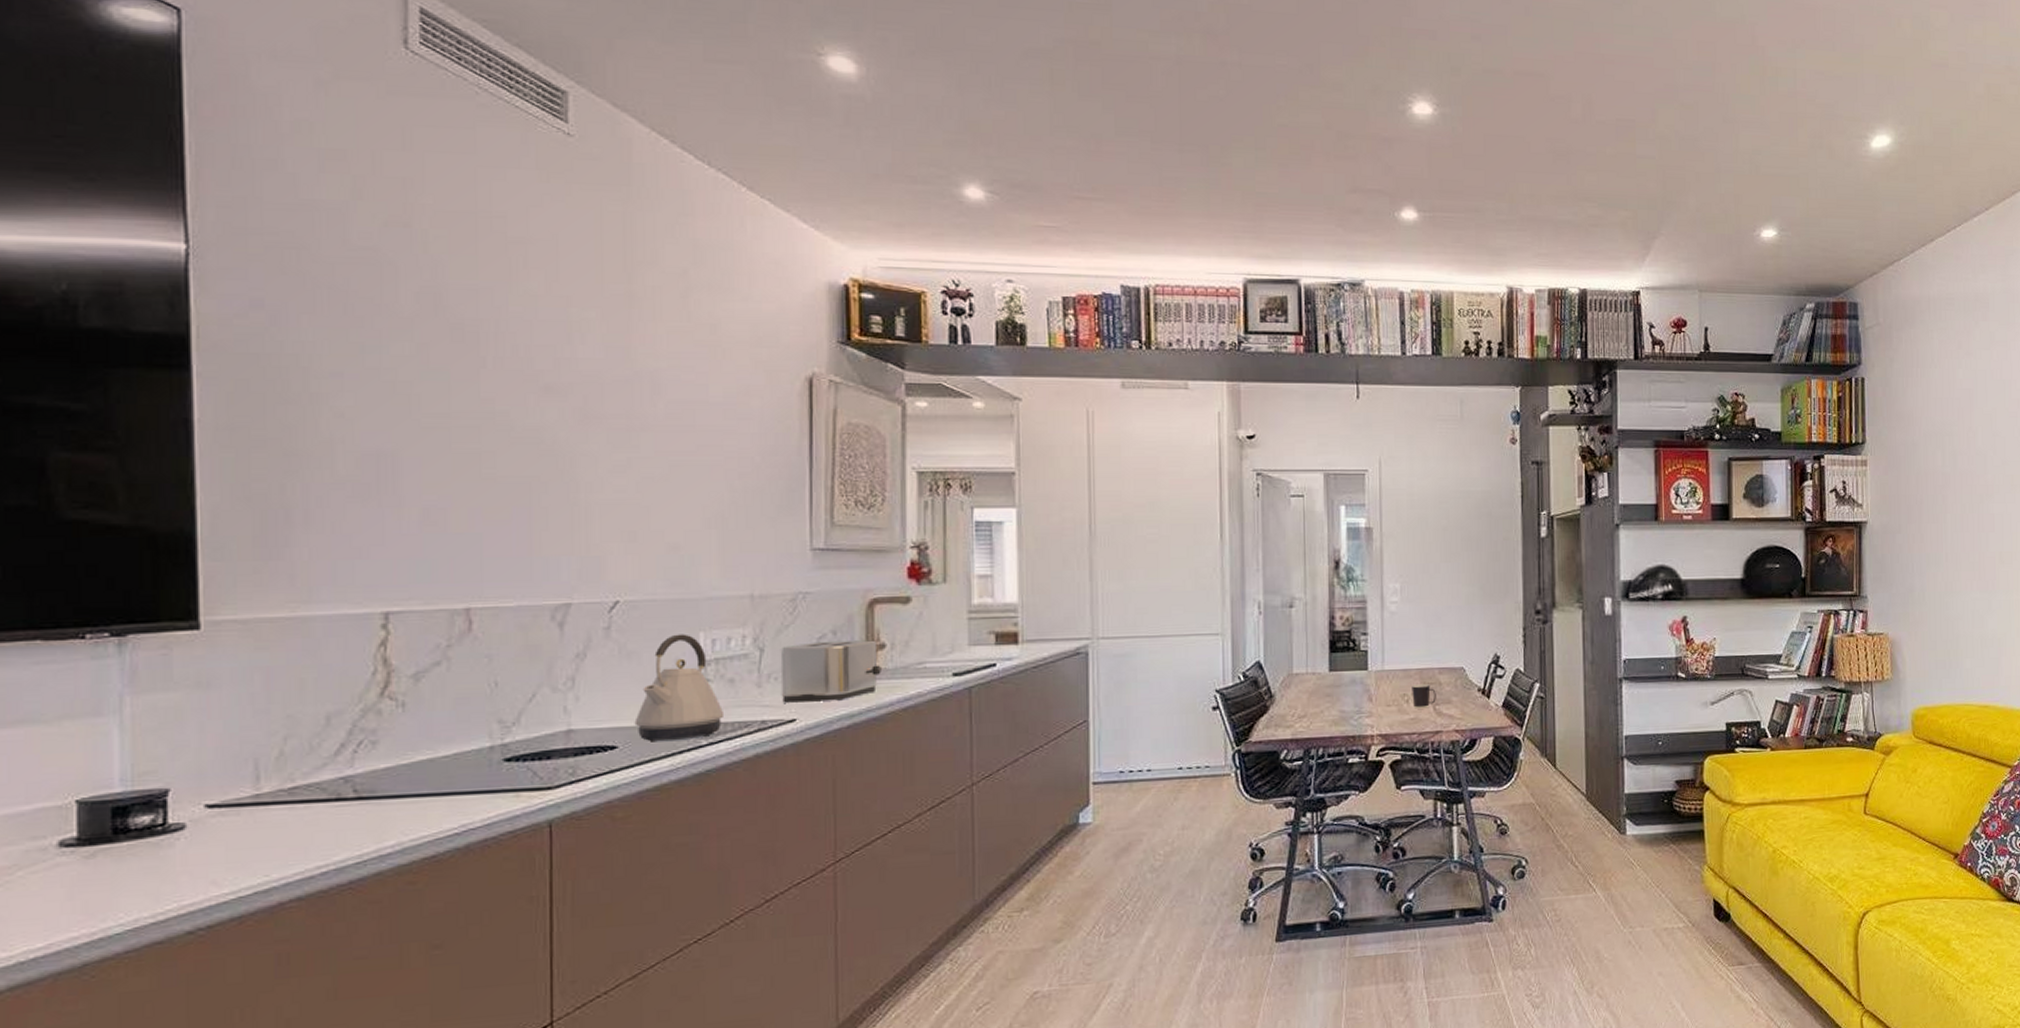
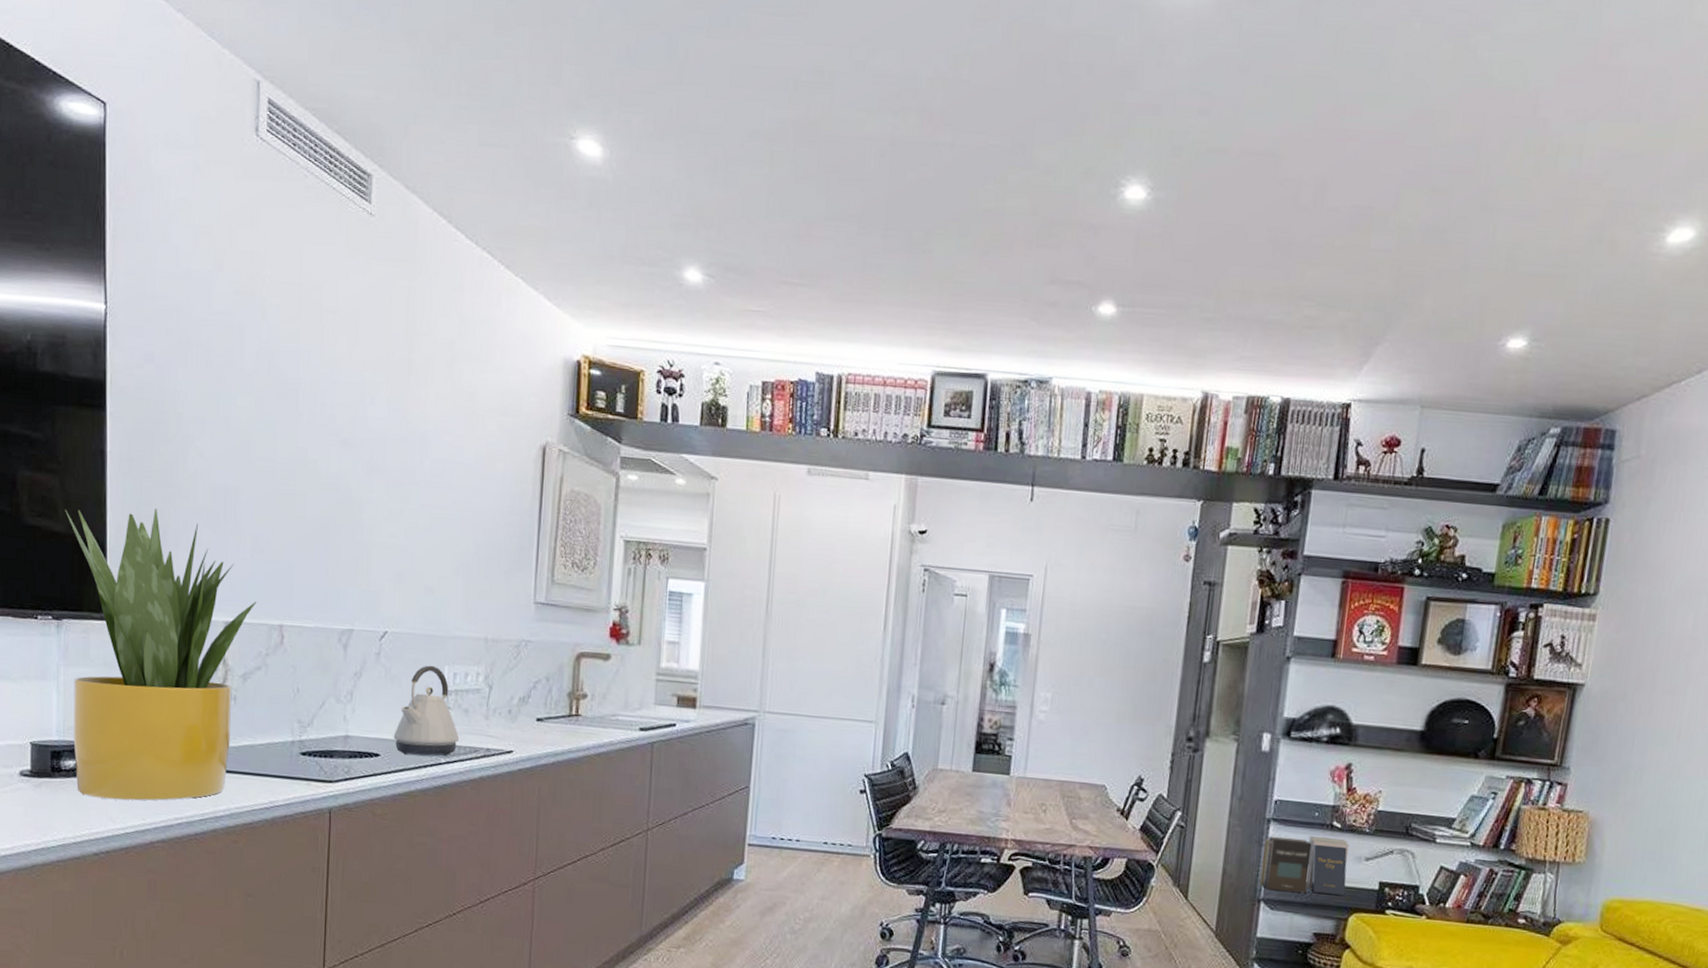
planter: none [128,485,431,859] -> present [65,509,257,801]
toaster: present [780,640,881,703] -> none [503,685,582,740]
mug: present [1412,684,1436,709] -> none [1049,796,1075,821]
books: none [1619,692,1664,747] -> present [1259,835,1313,894]
books: none [1658,688,1699,742] -> present [1306,836,1349,895]

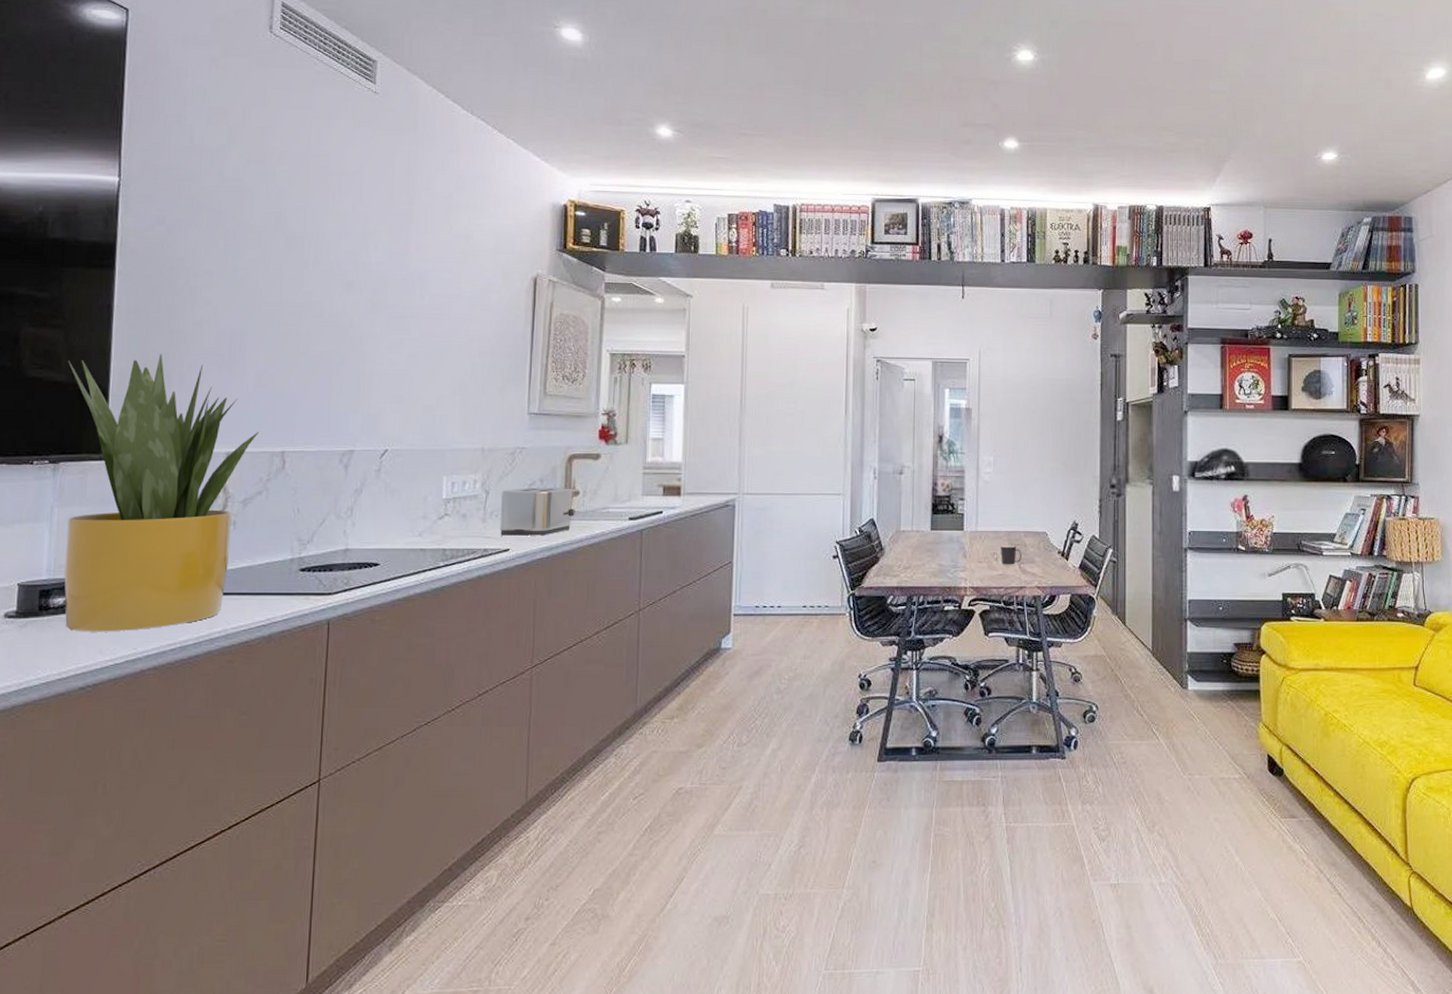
kettle: present [393,665,460,757] -> none [392,477,458,562]
toaster: none [503,685,582,740] -> present [499,487,575,536]
mug: none [1049,796,1075,821] -> present [1001,545,1022,566]
books: present [1259,835,1313,894] -> none [1184,562,1225,610]
books: present [1306,836,1349,895] -> none [1220,560,1256,608]

